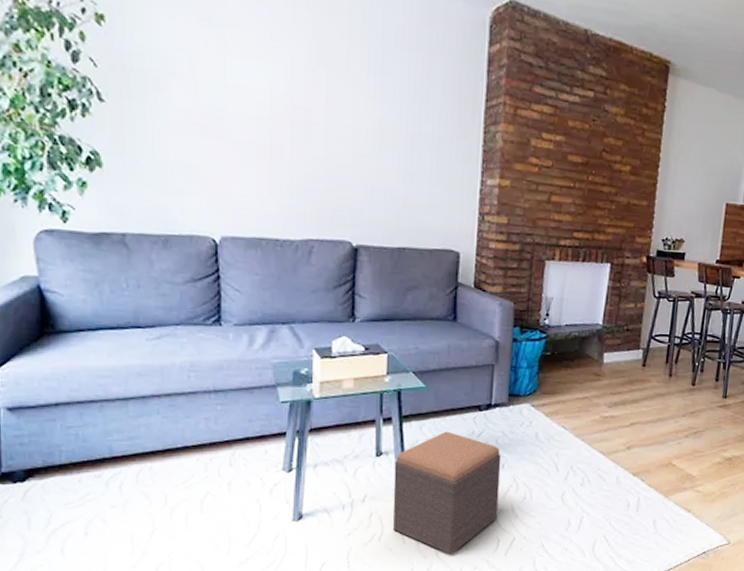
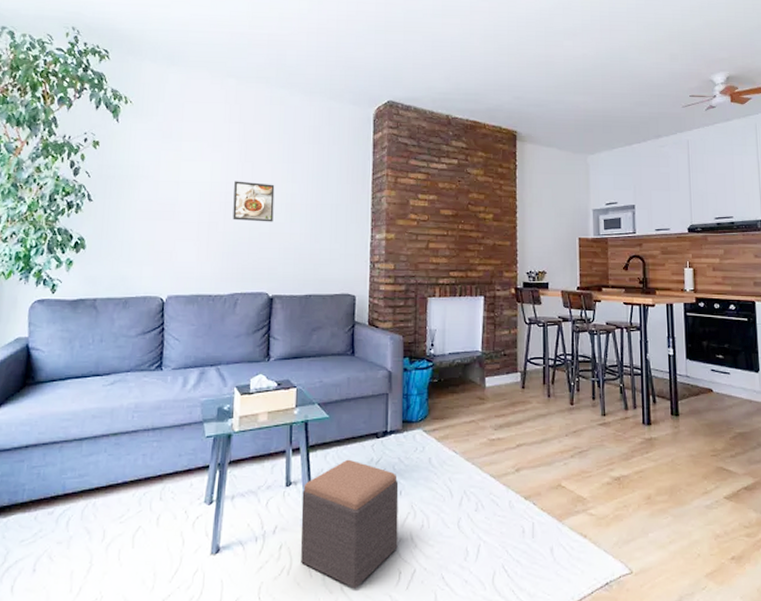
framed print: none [302,92,358,153] -> present [233,181,275,222]

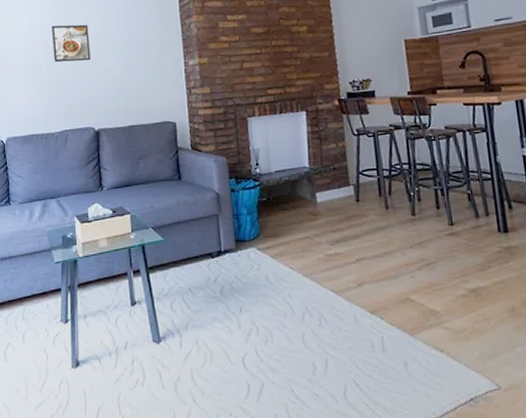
footstool: present [300,459,399,589] -> none [147,279,244,400]

